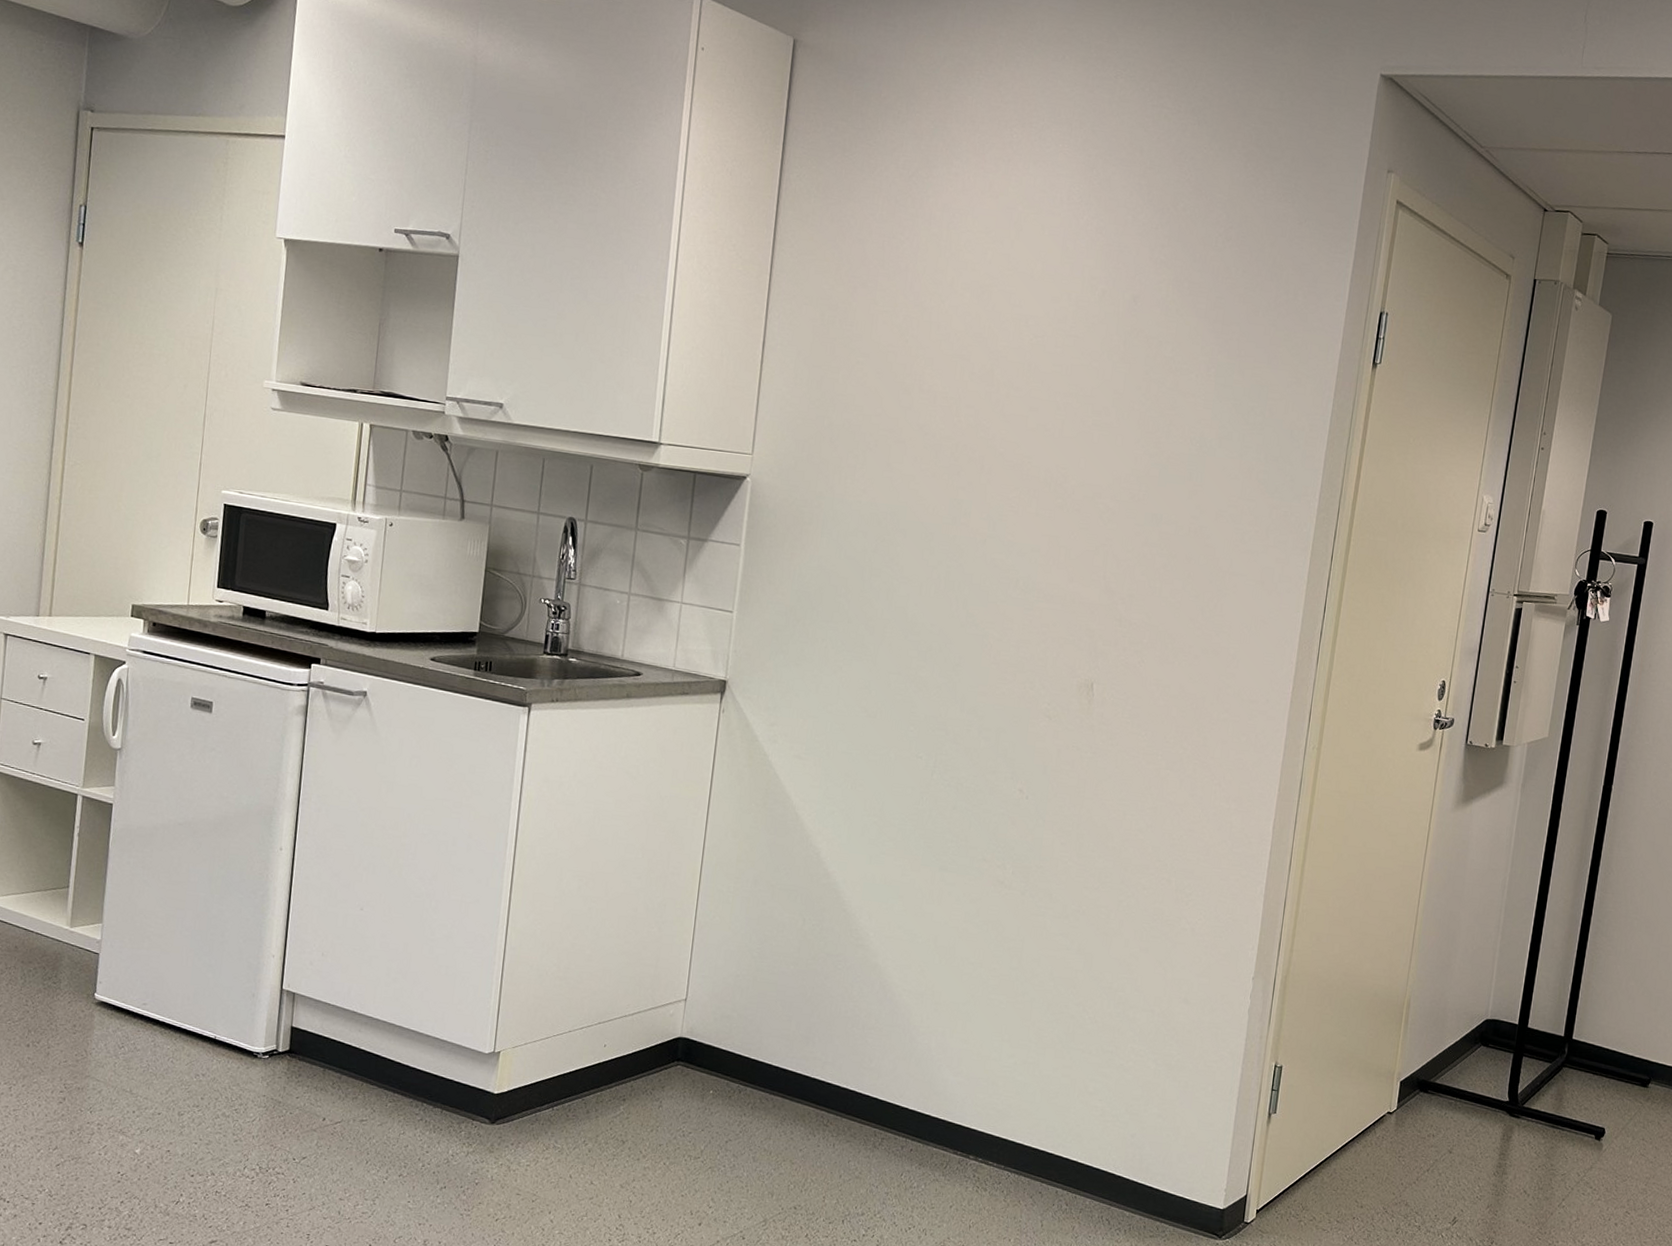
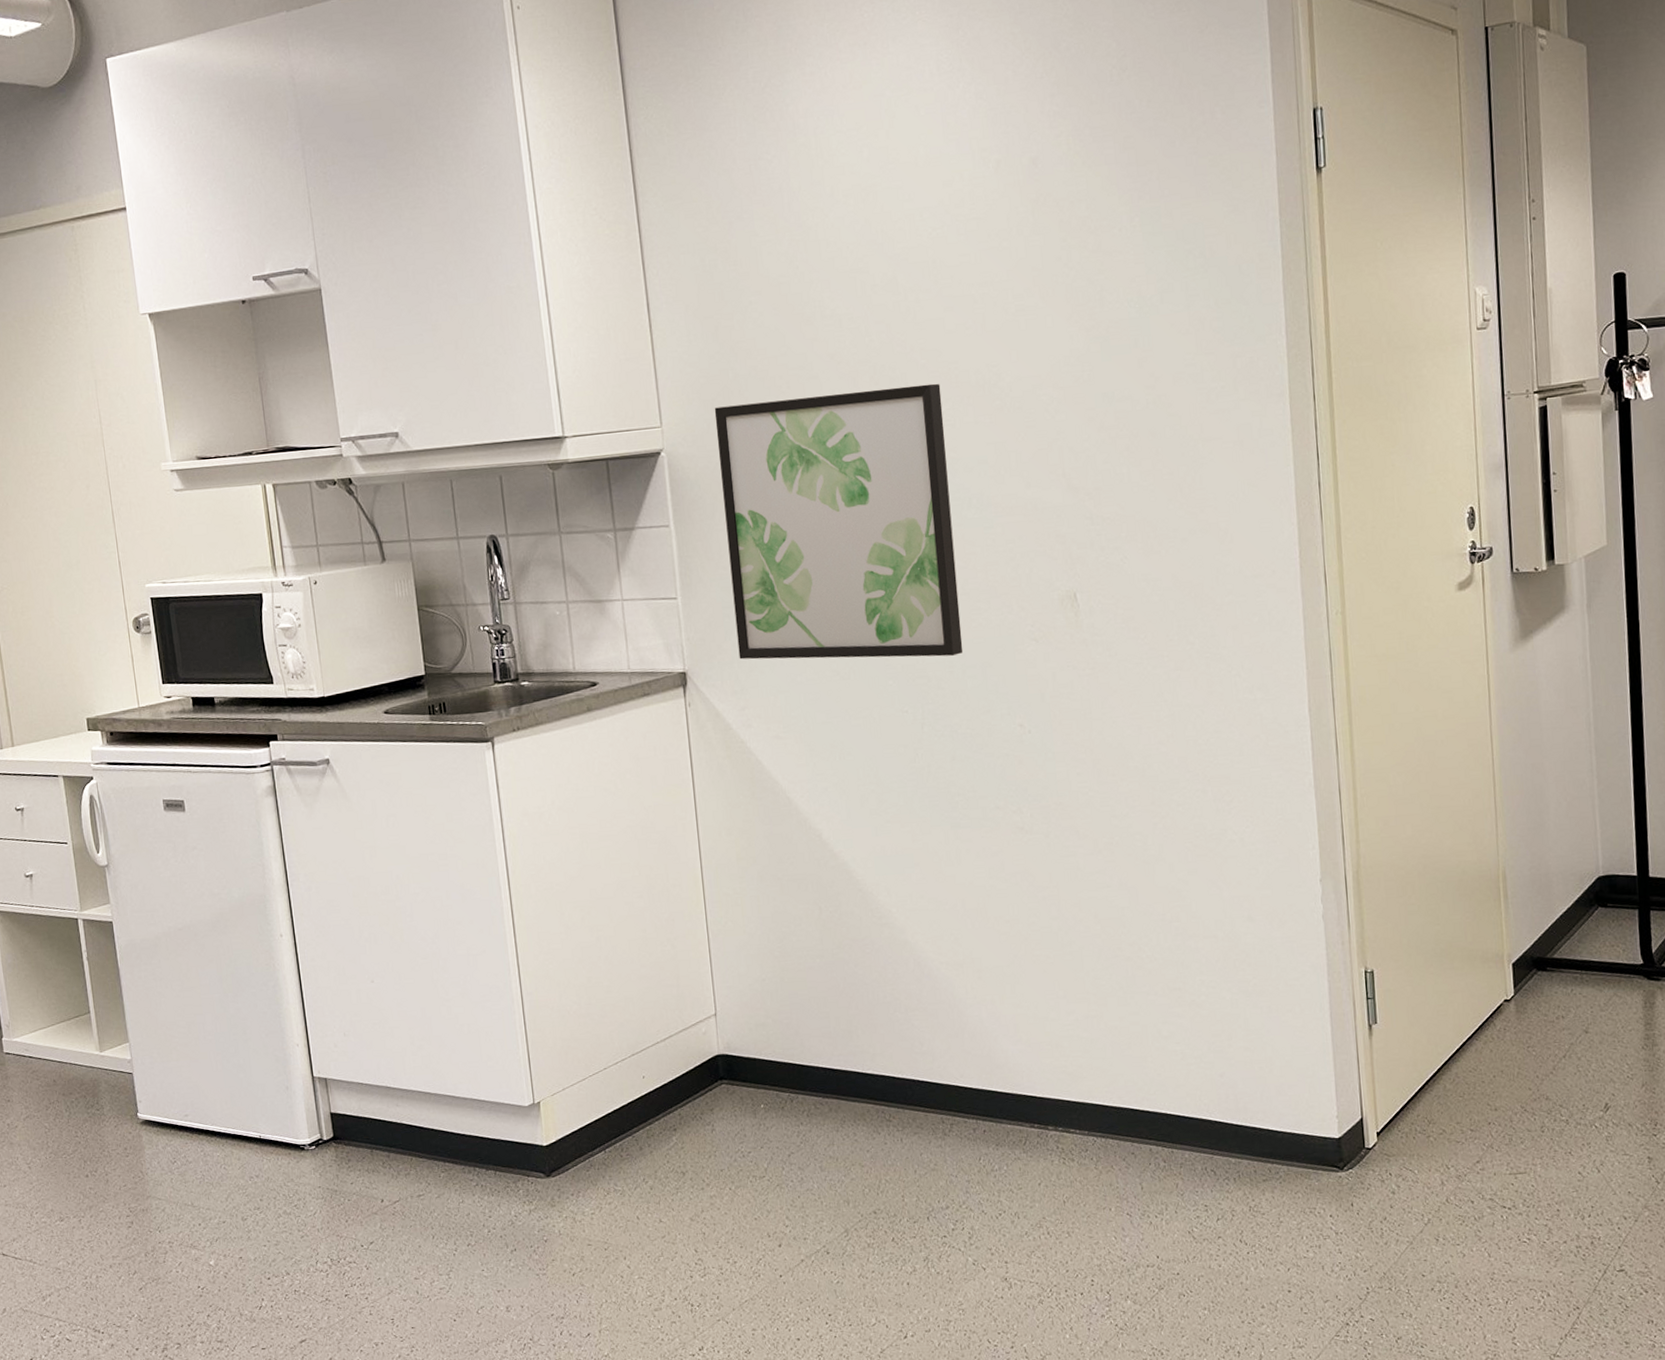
wall art: none [778,448,1012,717] -> present [714,383,963,660]

